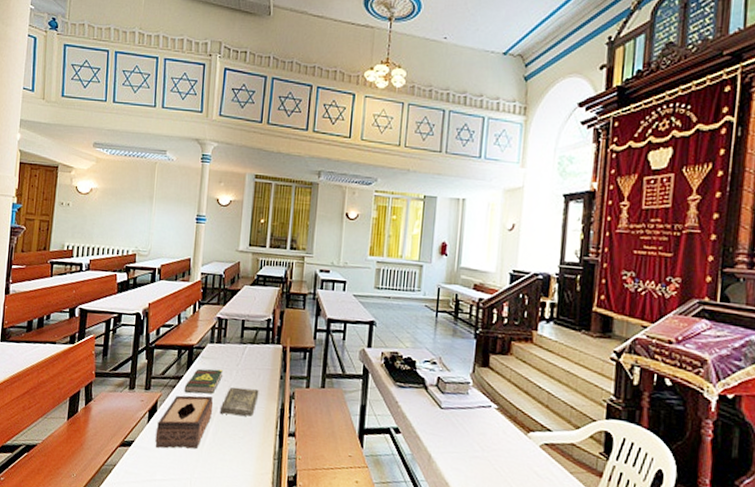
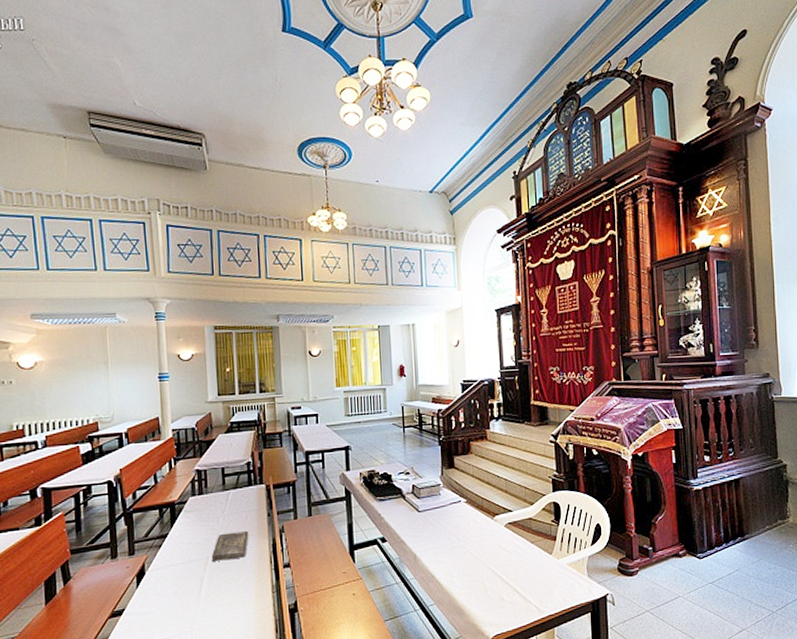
tissue box: present [155,395,214,449] -> none [147,546,205,609]
book: present [184,368,223,394] -> none [171,520,209,549]

